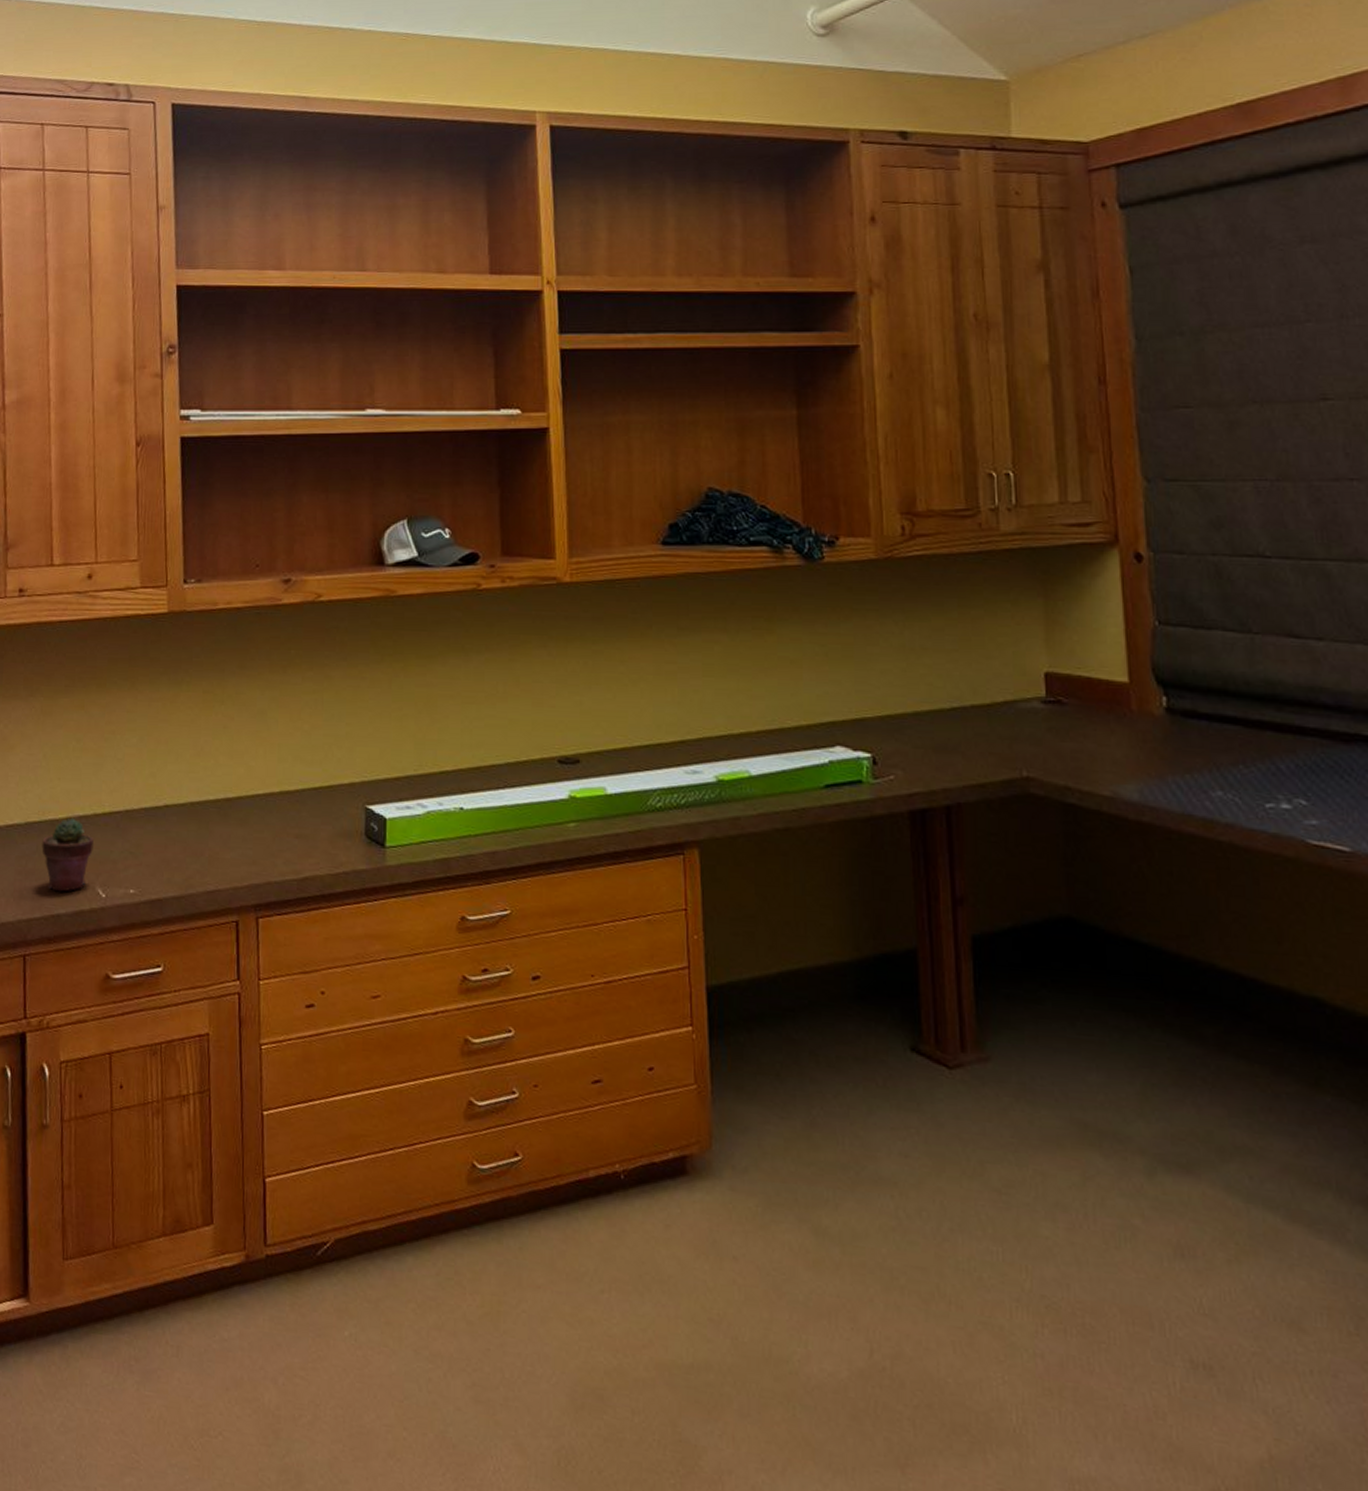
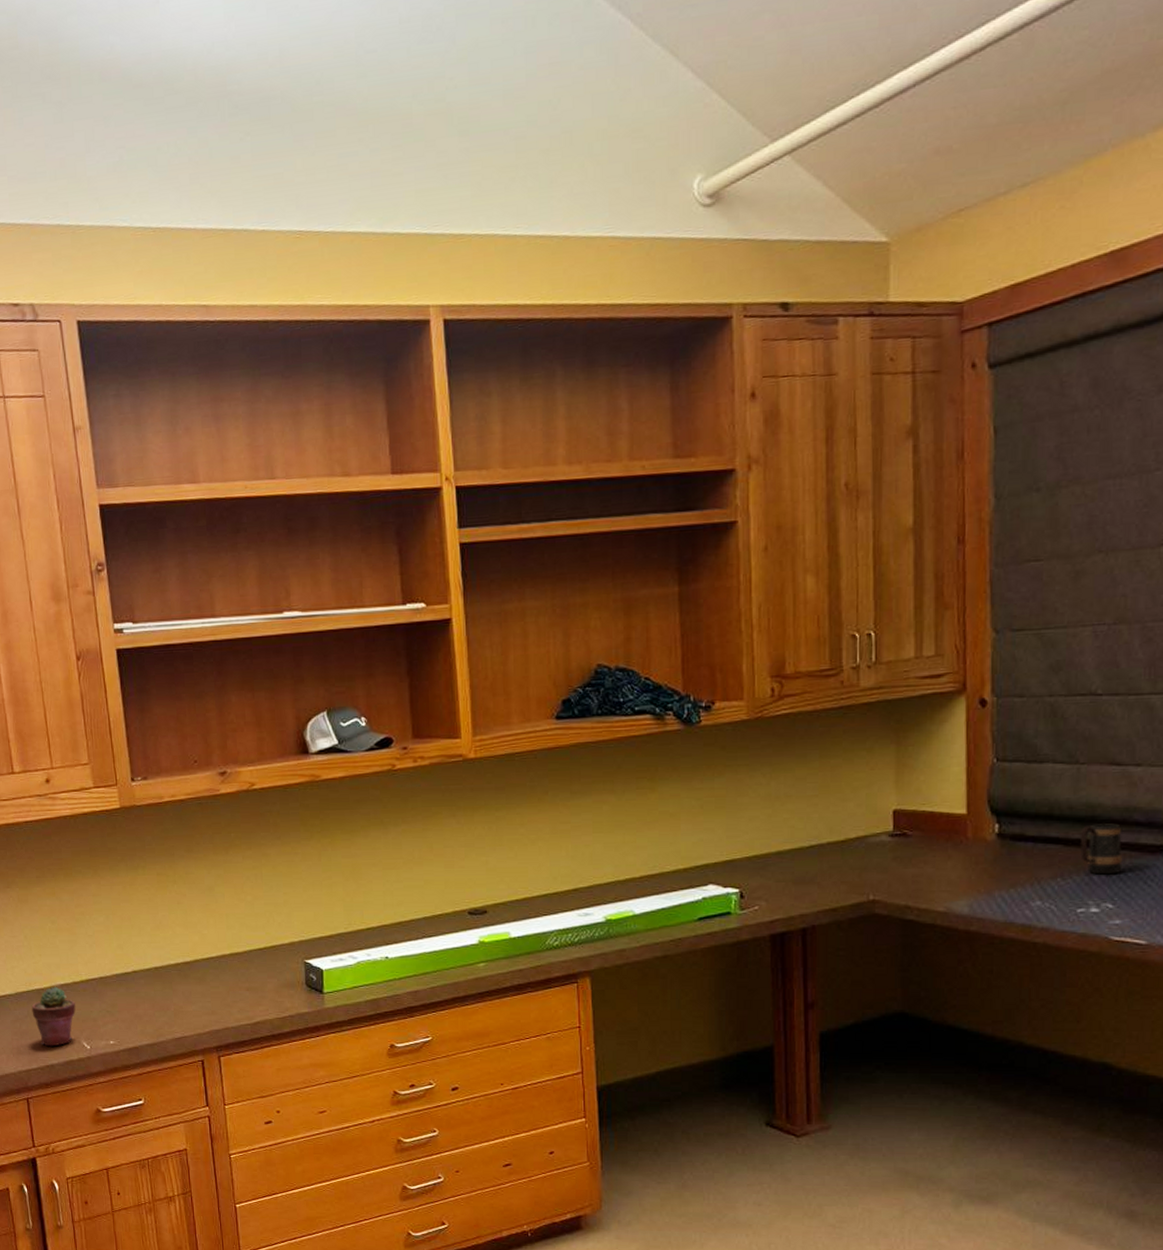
mug: none [1260,704,1314,765] -> present [1079,823,1123,875]

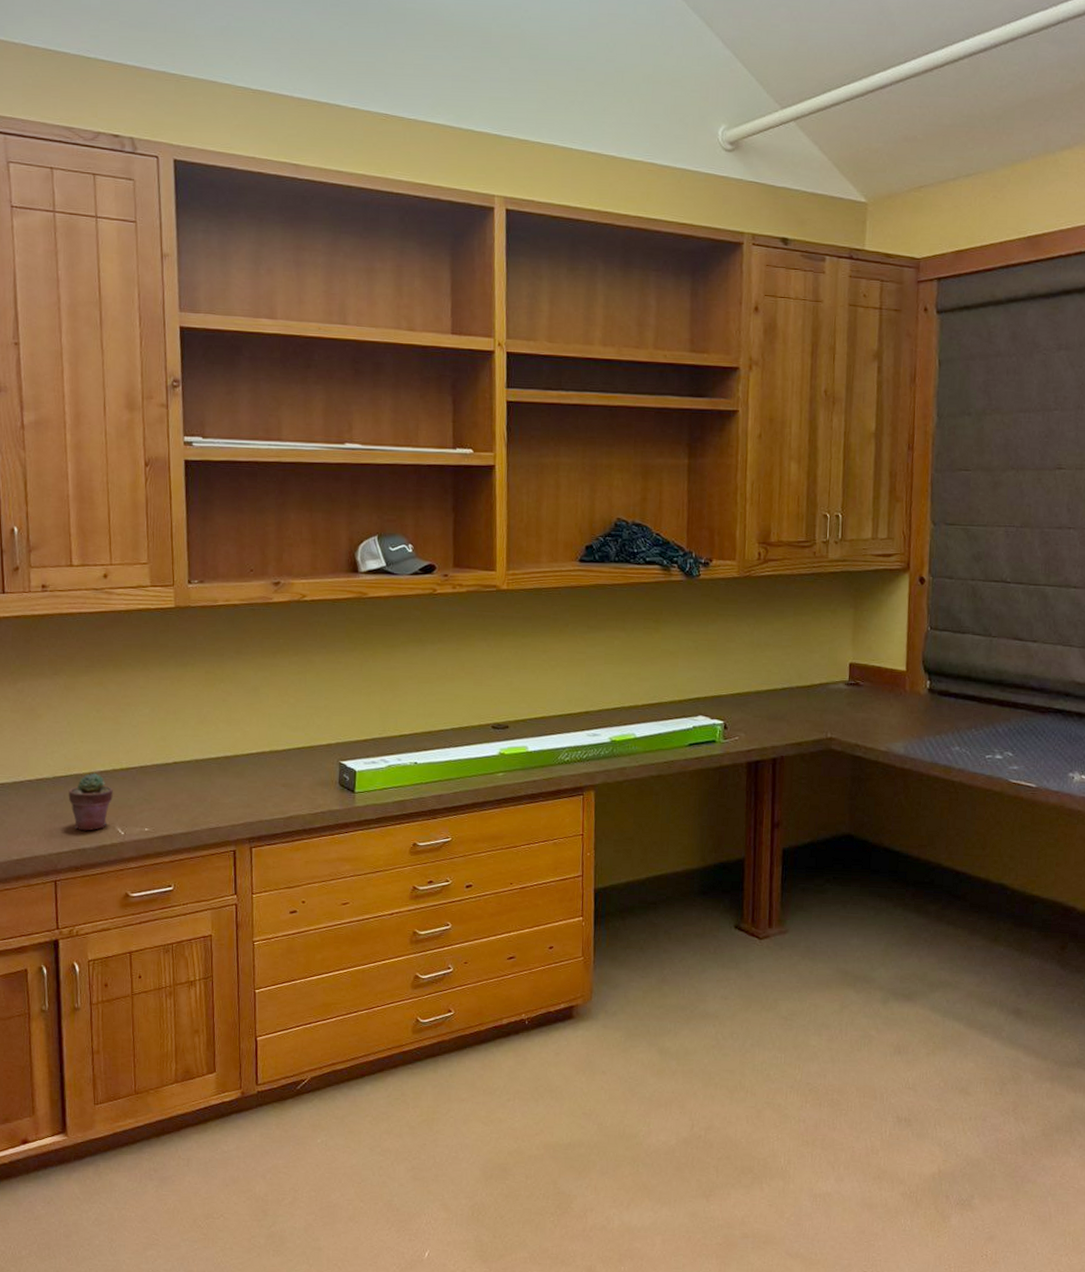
mug: present [1079,823,1123,875] -> none [989,686,1021,729]

